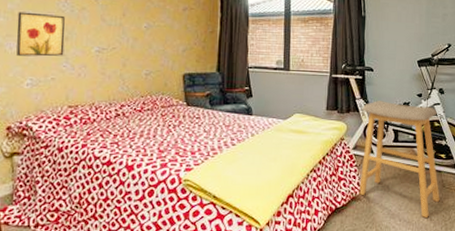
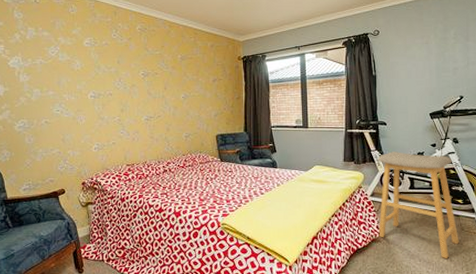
wall art: present [16,11,65,57] -> none [85,91,121,126]

